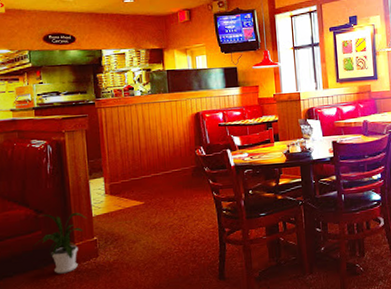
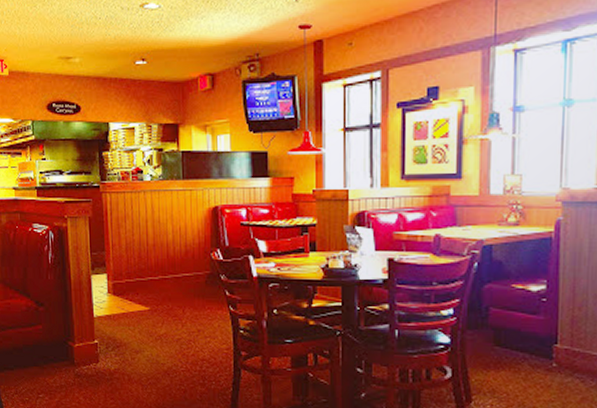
house plant: present [33,212,88,274] -> none [34,308,89,375]

